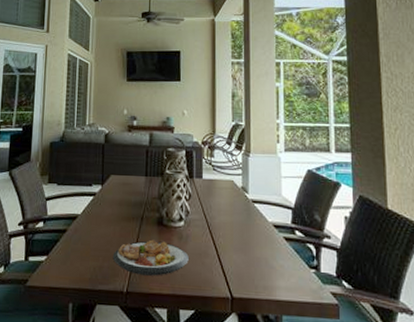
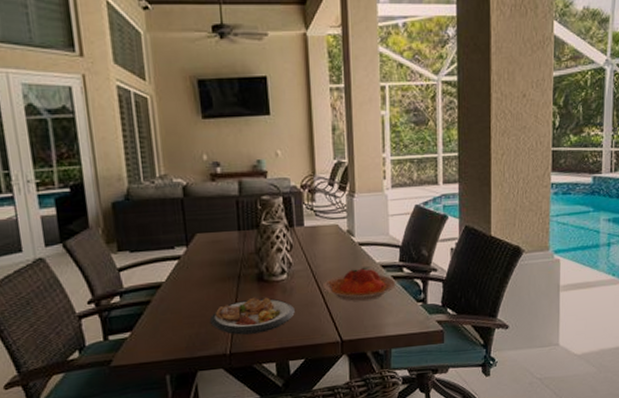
plate: none [216,224,288,259] -> present [323,266,396,301]

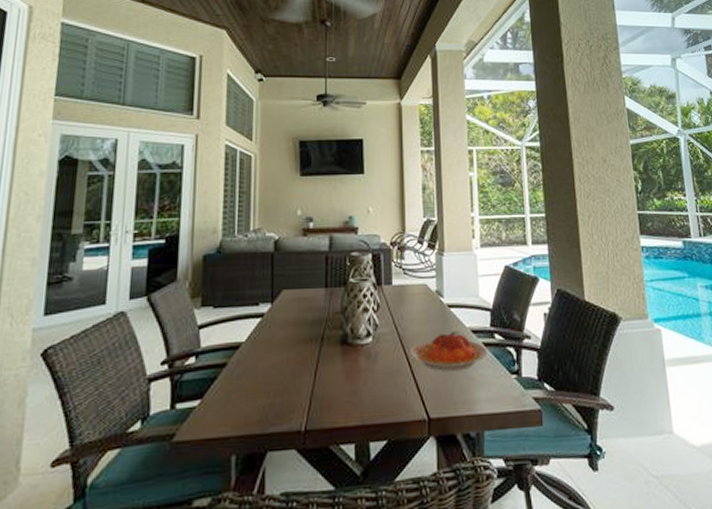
plate: present [209,297,295,335] -> none [286,362,379,408]

